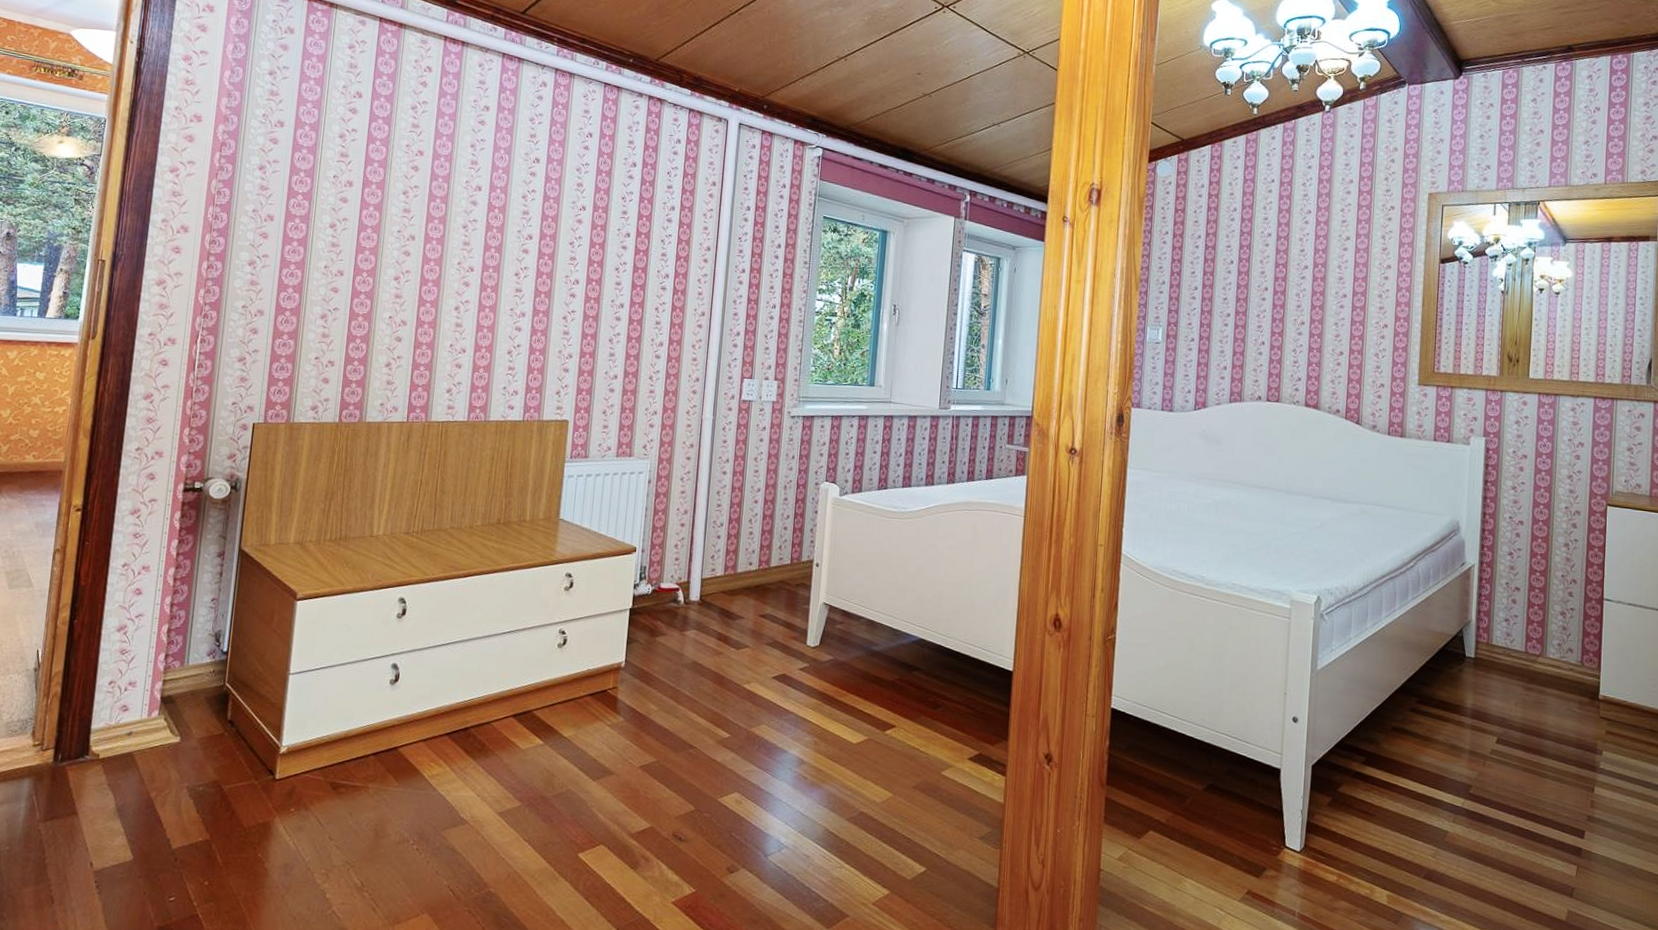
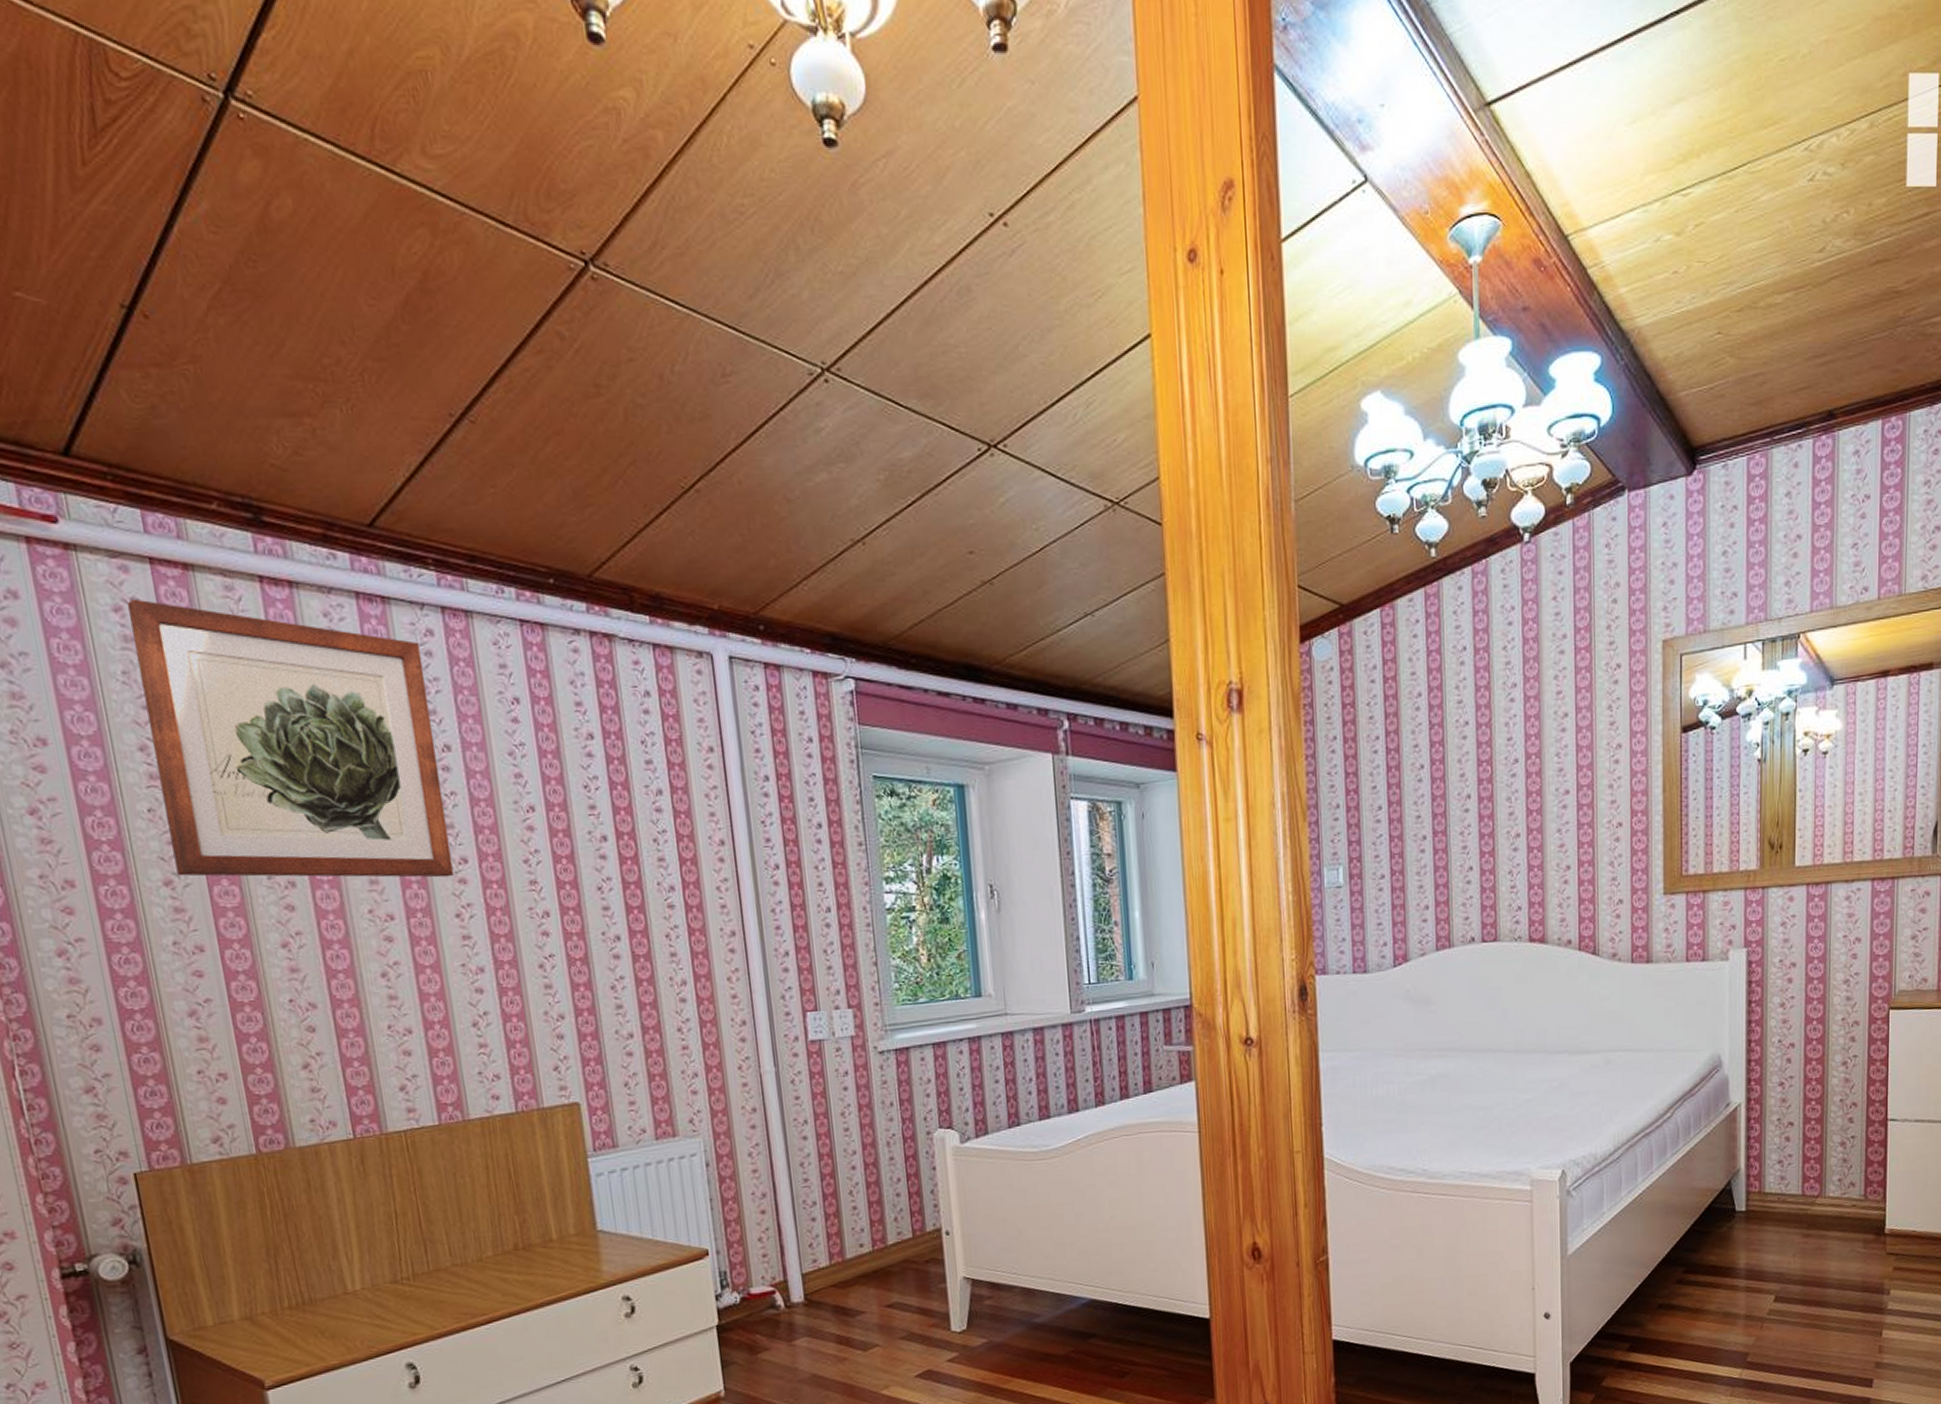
wall art: none [340,41,536,247] -> present [127,598,454,878]

